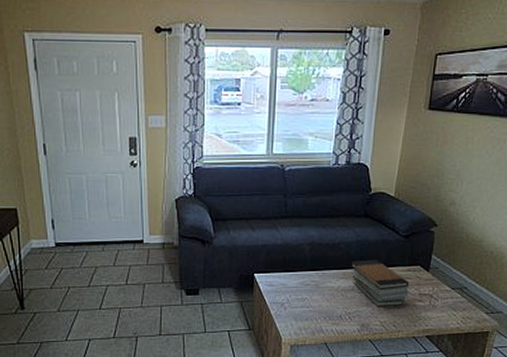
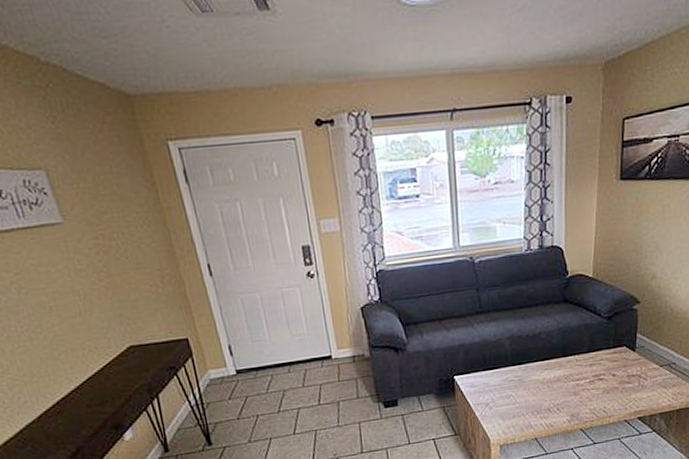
book stack: present [351,260,410,307] -> none [554,346,617,395]

